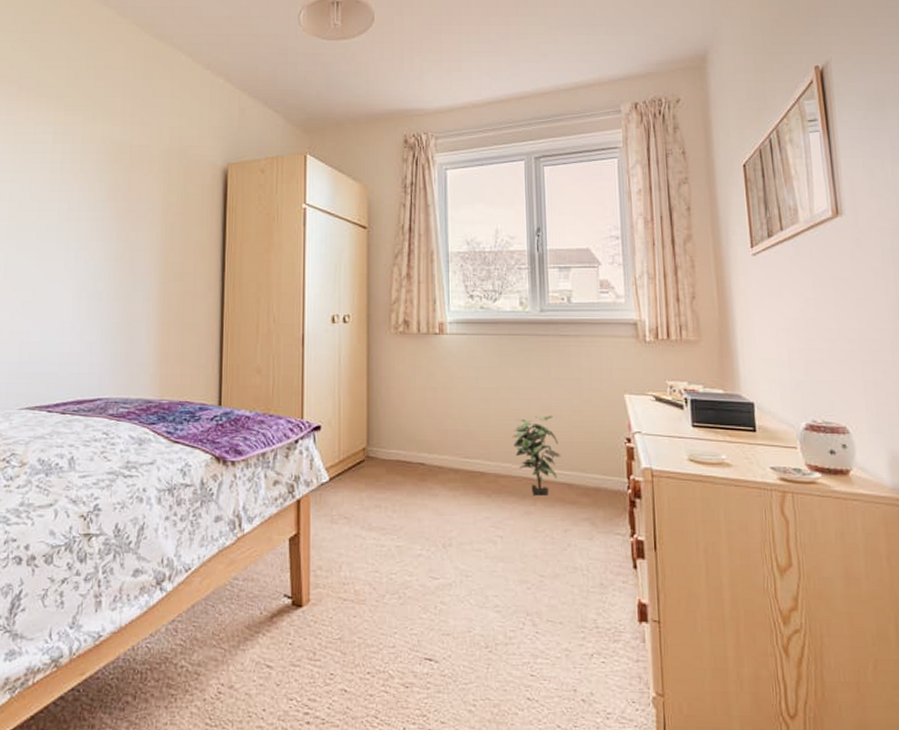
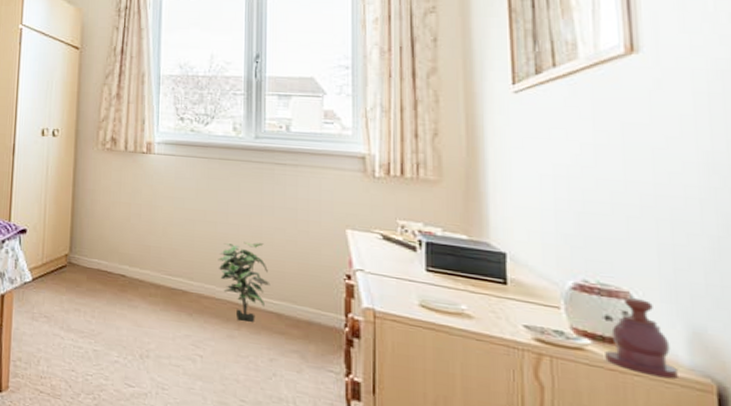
perfume bottle: none [831,432,884,499] -> present [605,298,678,380]

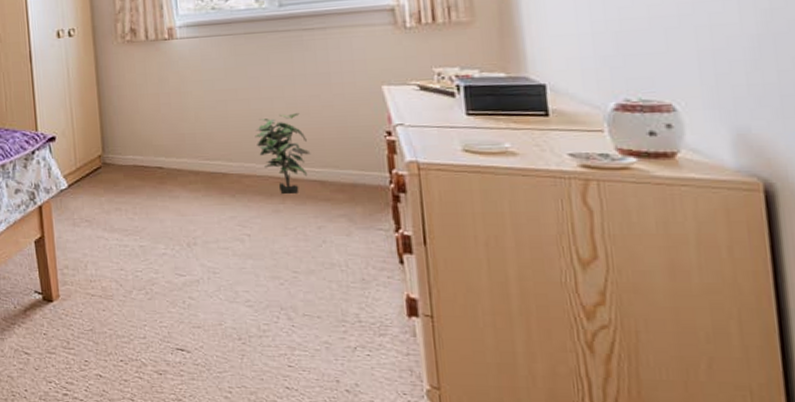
perfume bottle: present [605,298,678,380] -> none [651,110,724,184]

